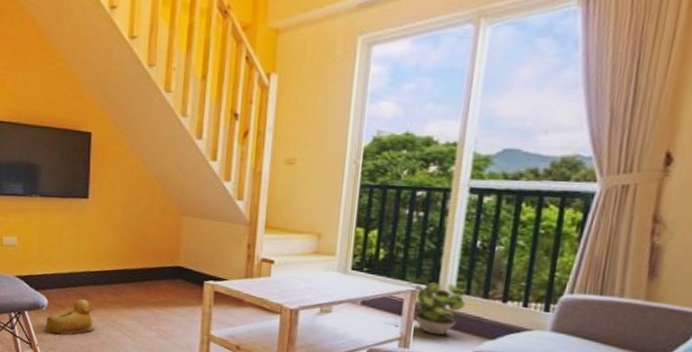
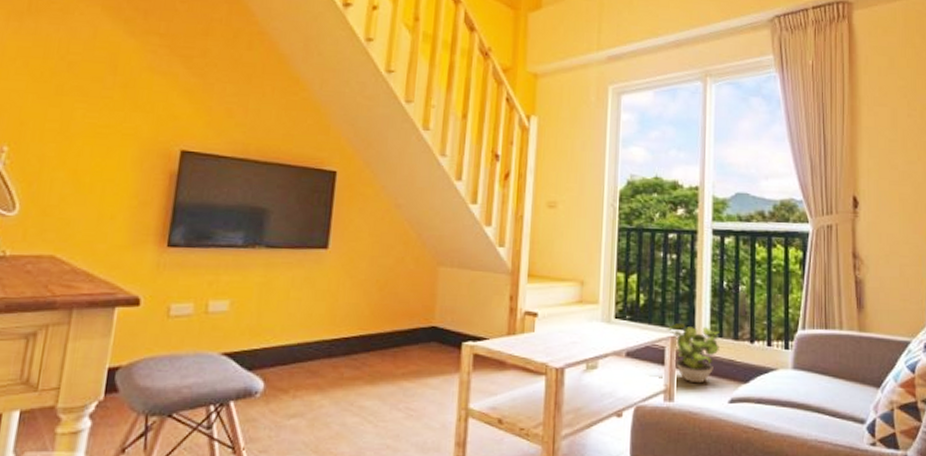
rubber duck: present [45,298,94,336] -> none [256,377,326,430]

